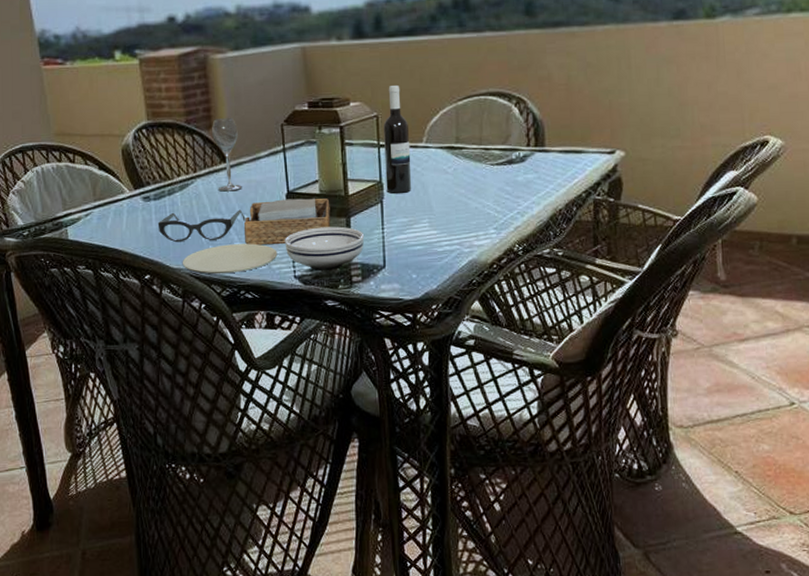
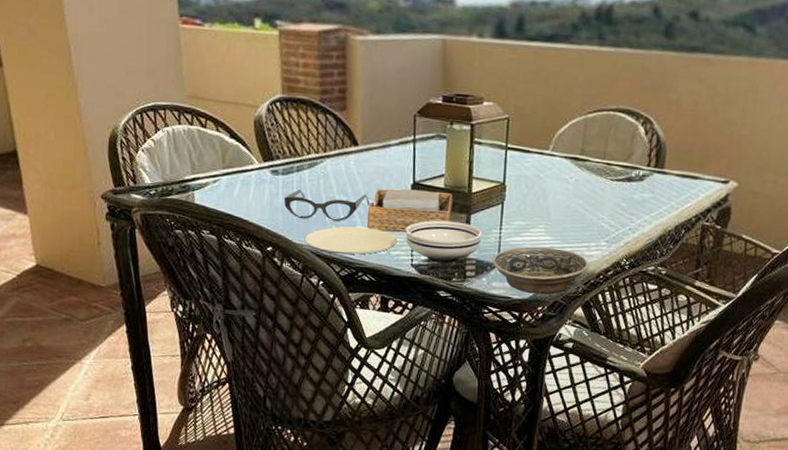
wineglass: present [211,117,242,192] -> none [344,101,371,176]
bowl: none [378,242,480,292] -> present [492,247,589,295]
wine bottle: present [383,85,412,195] -> none [508,90,538,198]

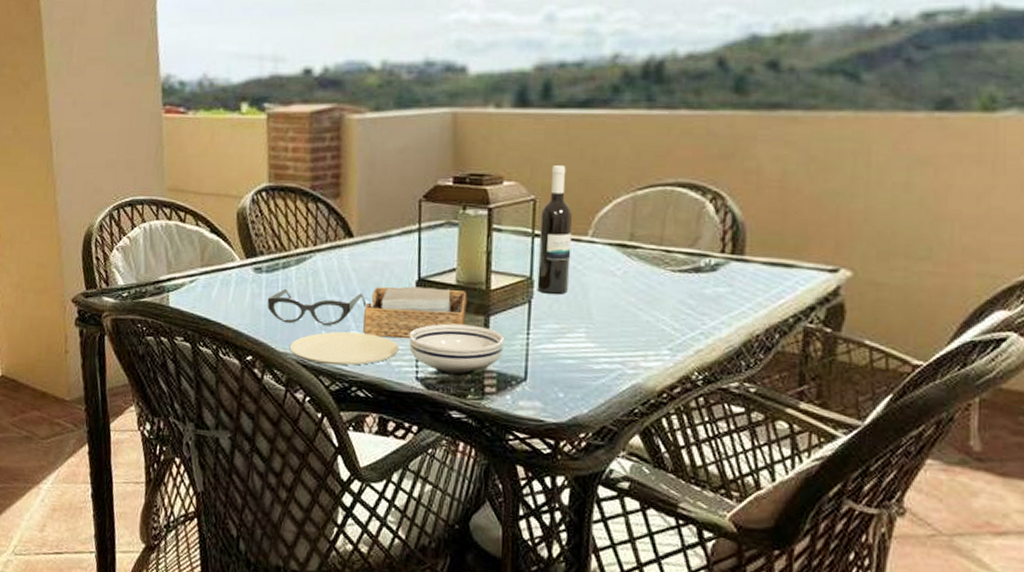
bowl: present [492,247,589,295] -> none [518,356,647,419]
wine bottle: none [508,90,538,198] -> present [537,165,573,296]

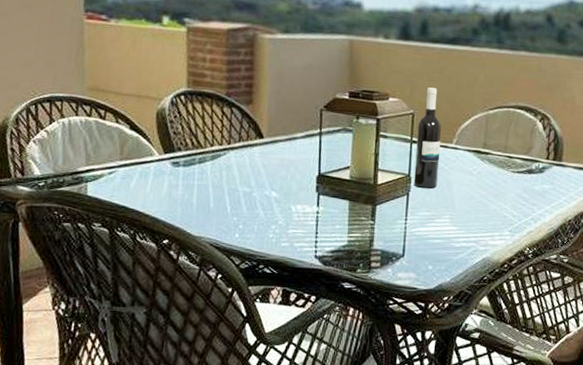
sunglasses: present [267,289,367,326] -> none [183,181,274,214]
plate: present [289,331,399,366] -> none [203,218,302,247]
napkin holder: present [363,286,467,339] -> none [270,180,359,224]
bowl: present [408,323,505,376] -> none [309,211,388,254]

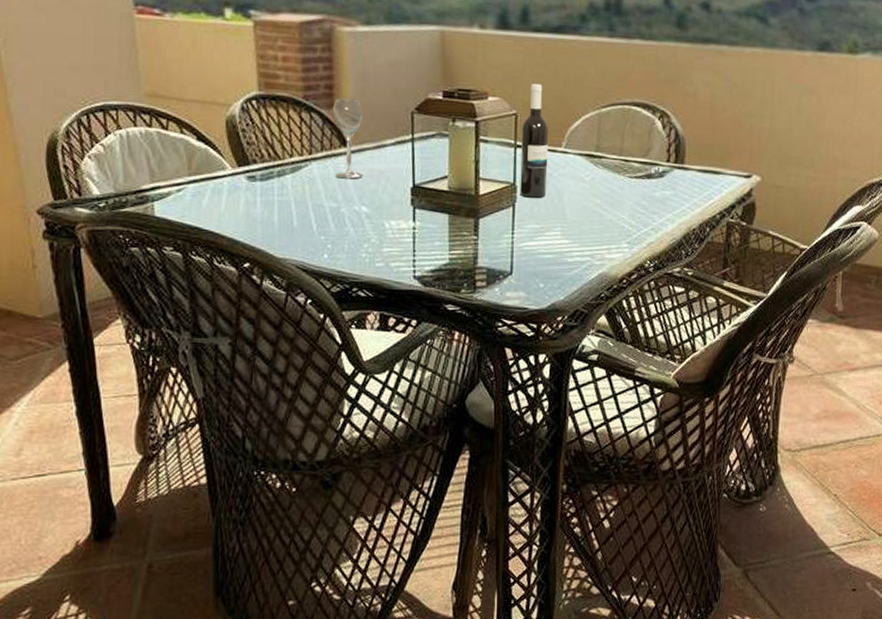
wineglass: none [250,95,278,167] -> present [332,97,363,179]

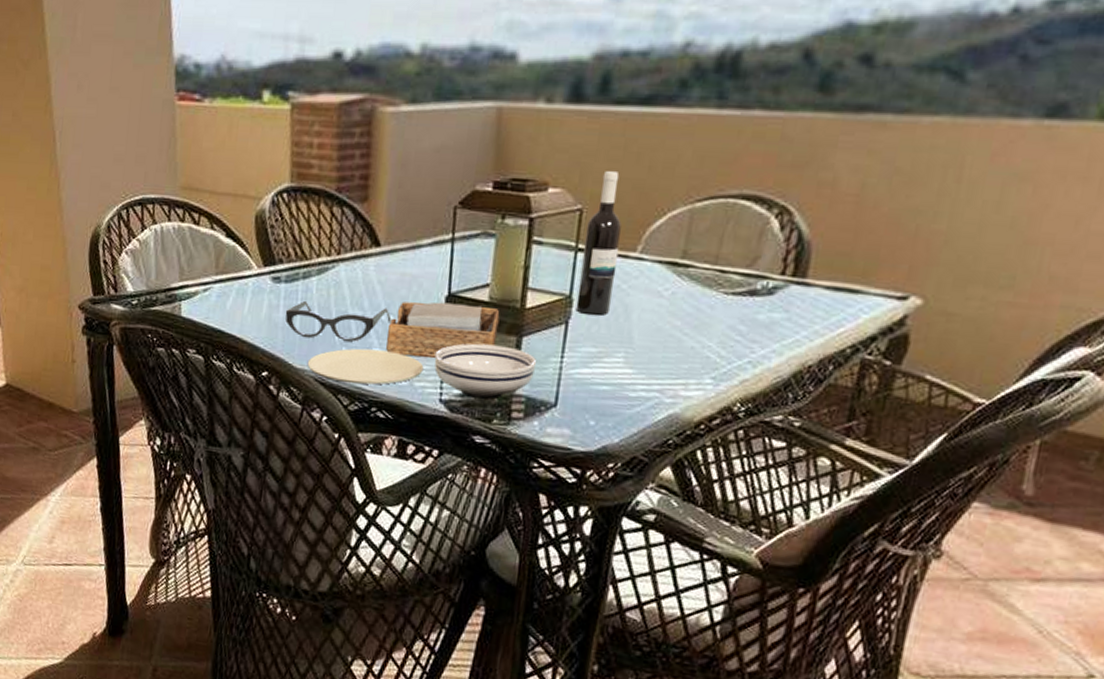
sunglasses: none [262,197,364,232] -> present [285,301,392,343]
plate: none [288,236,397,269] -> present [307,348,424,385]
wineglass: present [332,97,363,179] -> none [364,189,399,284]
napkin holder: none [362,192,459,242] -> present [386,301,500,359]
bowl: none [406,226,493,273] -> present [434,343,537,399]

